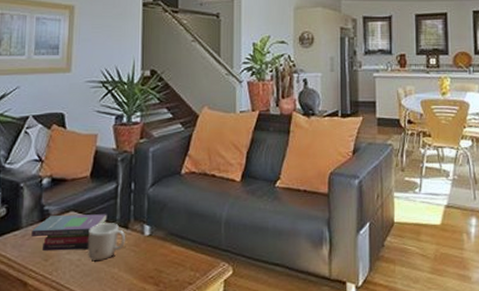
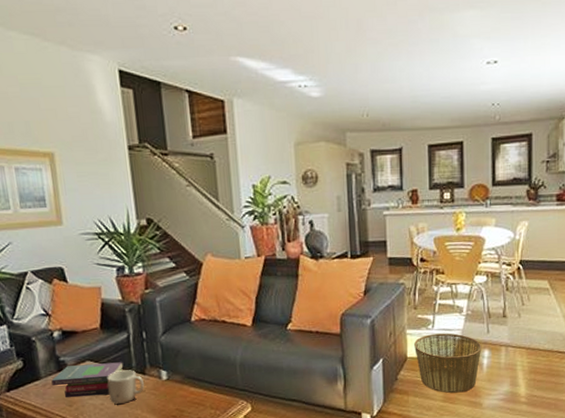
basket: none [401,198,469,264] -> present [414,333,482,394]

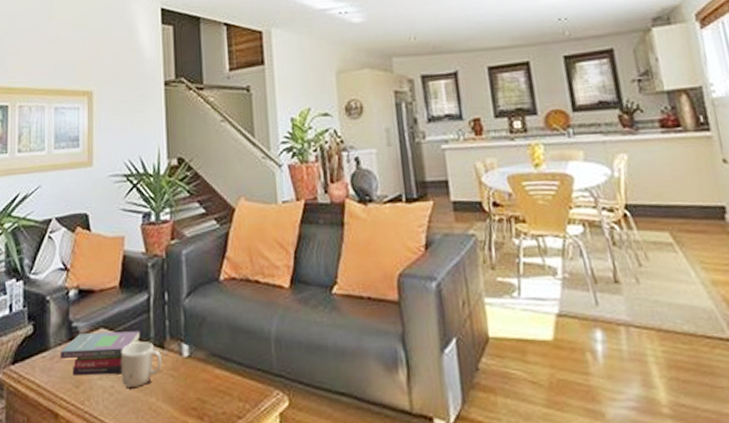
basket: present [414,333,482,394] -> none [496,303,592,395]

